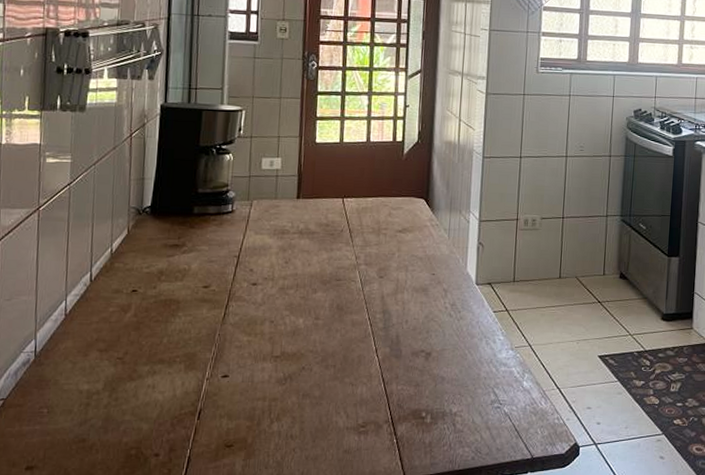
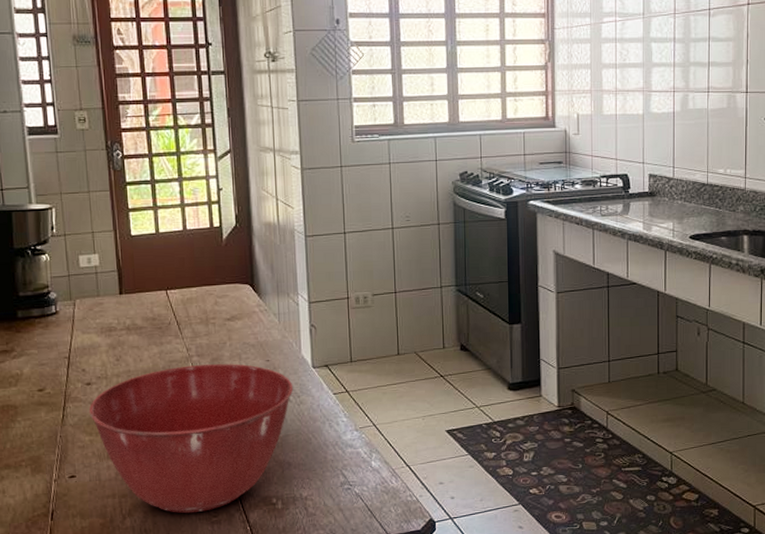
mixing bowl: none [251,273,455,421] -> present [88,363,294,513]

